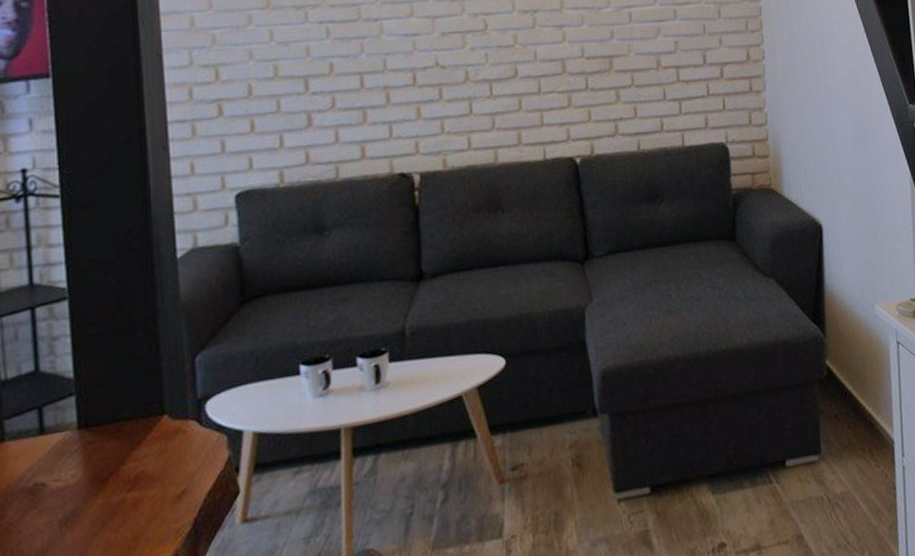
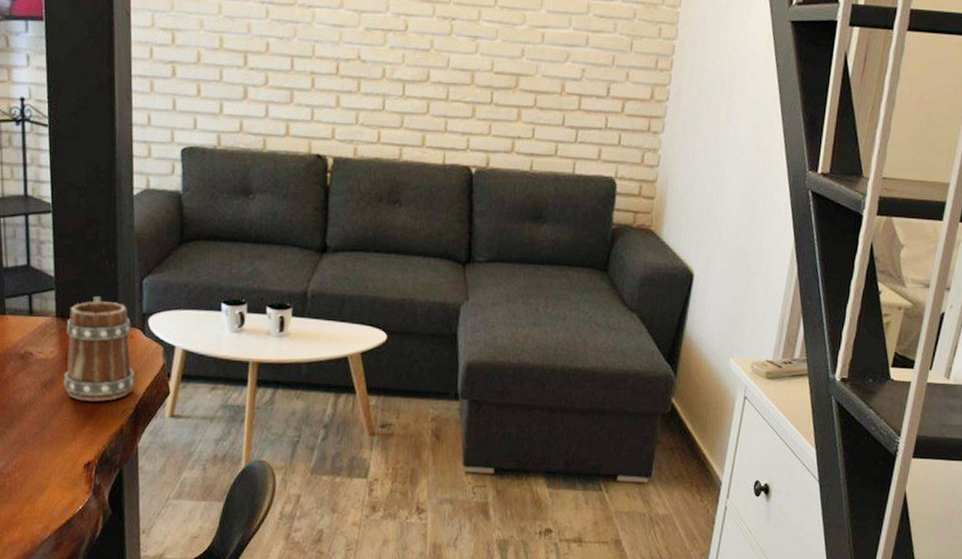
mug: none [91,390,193,531] -> present [64,296,136,402]

